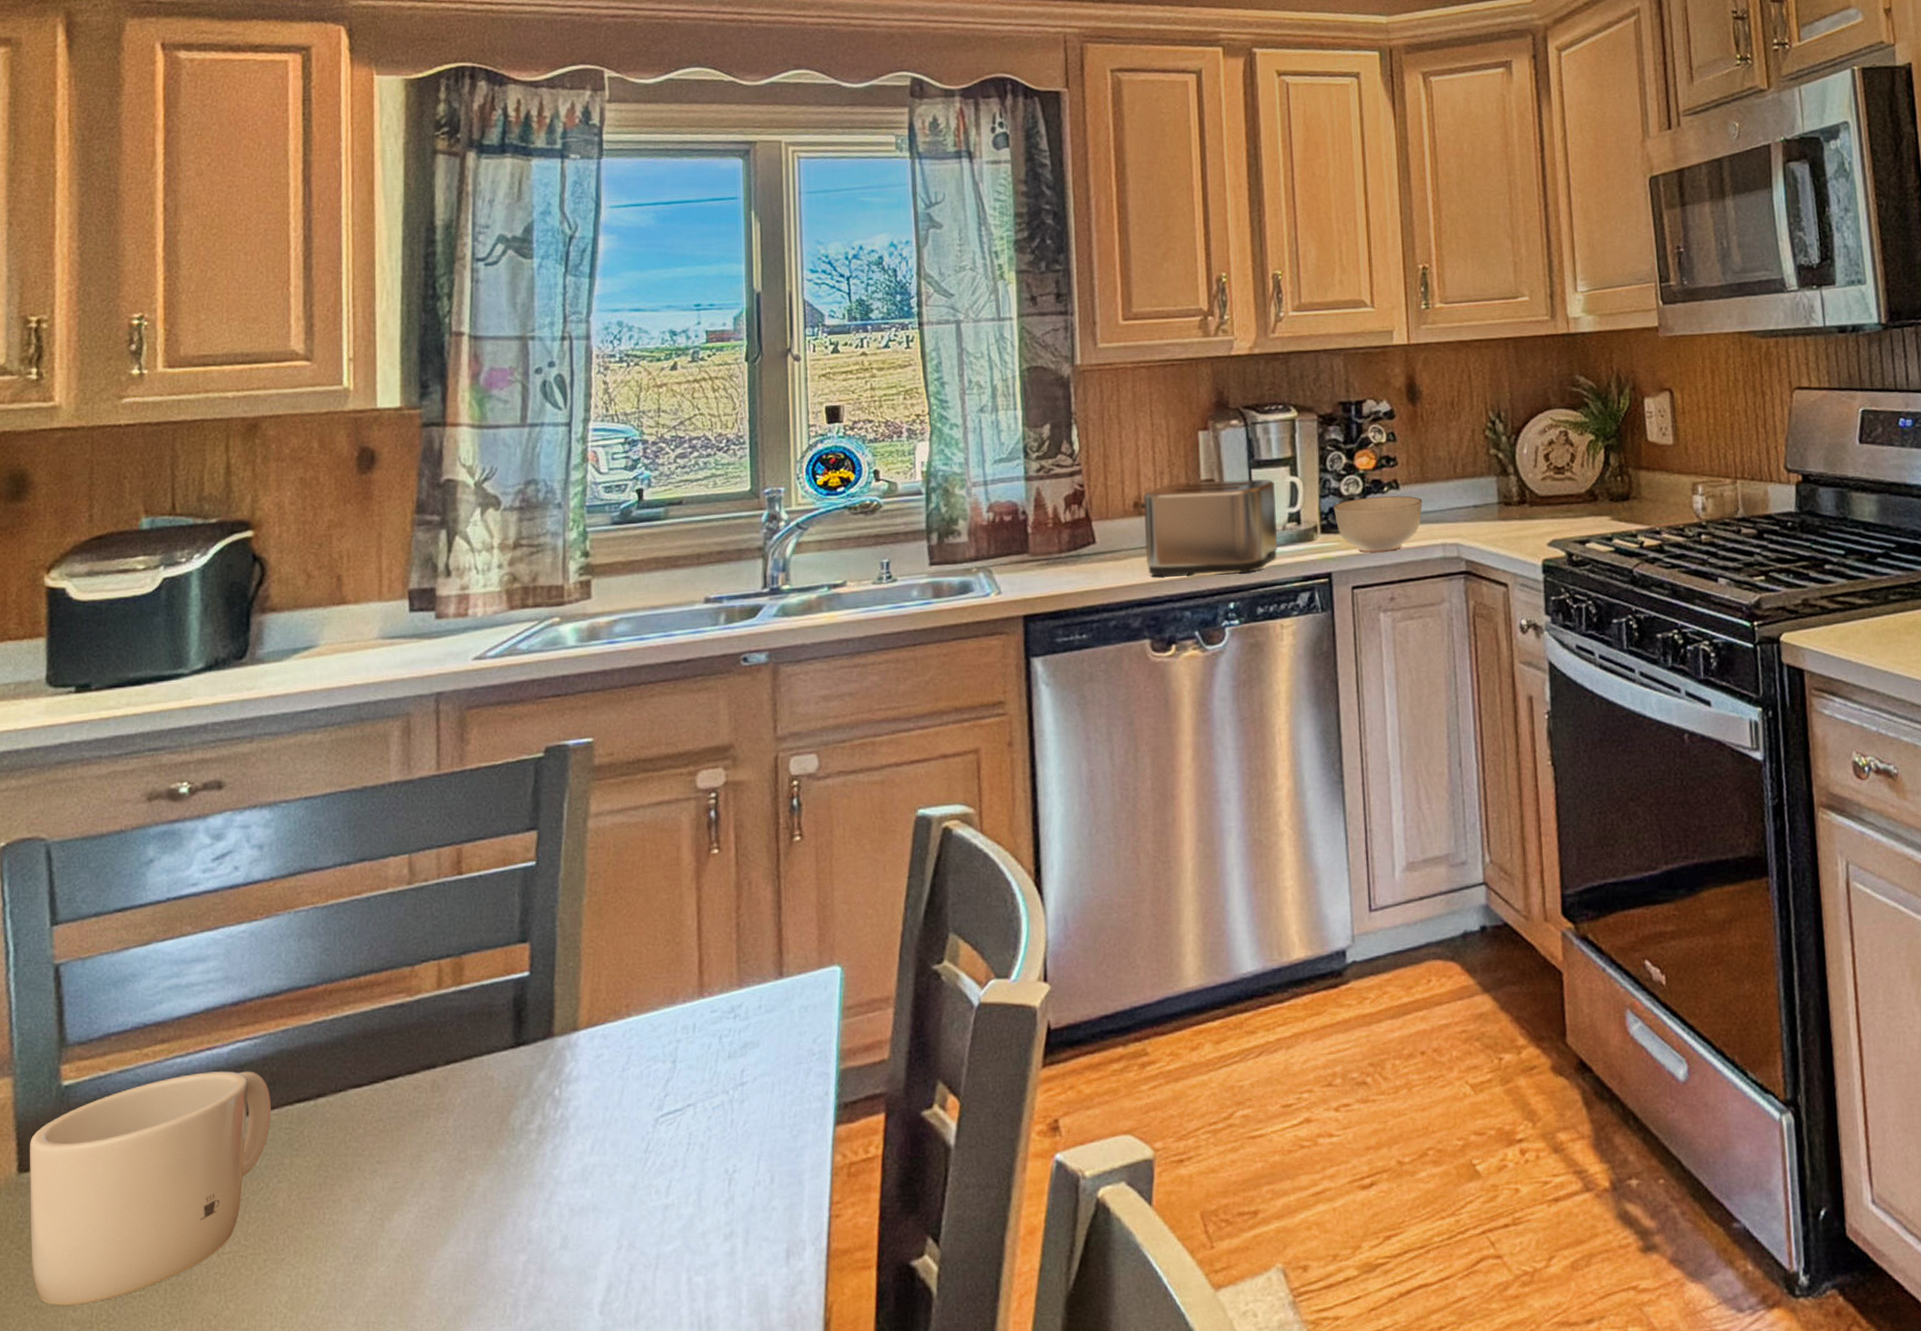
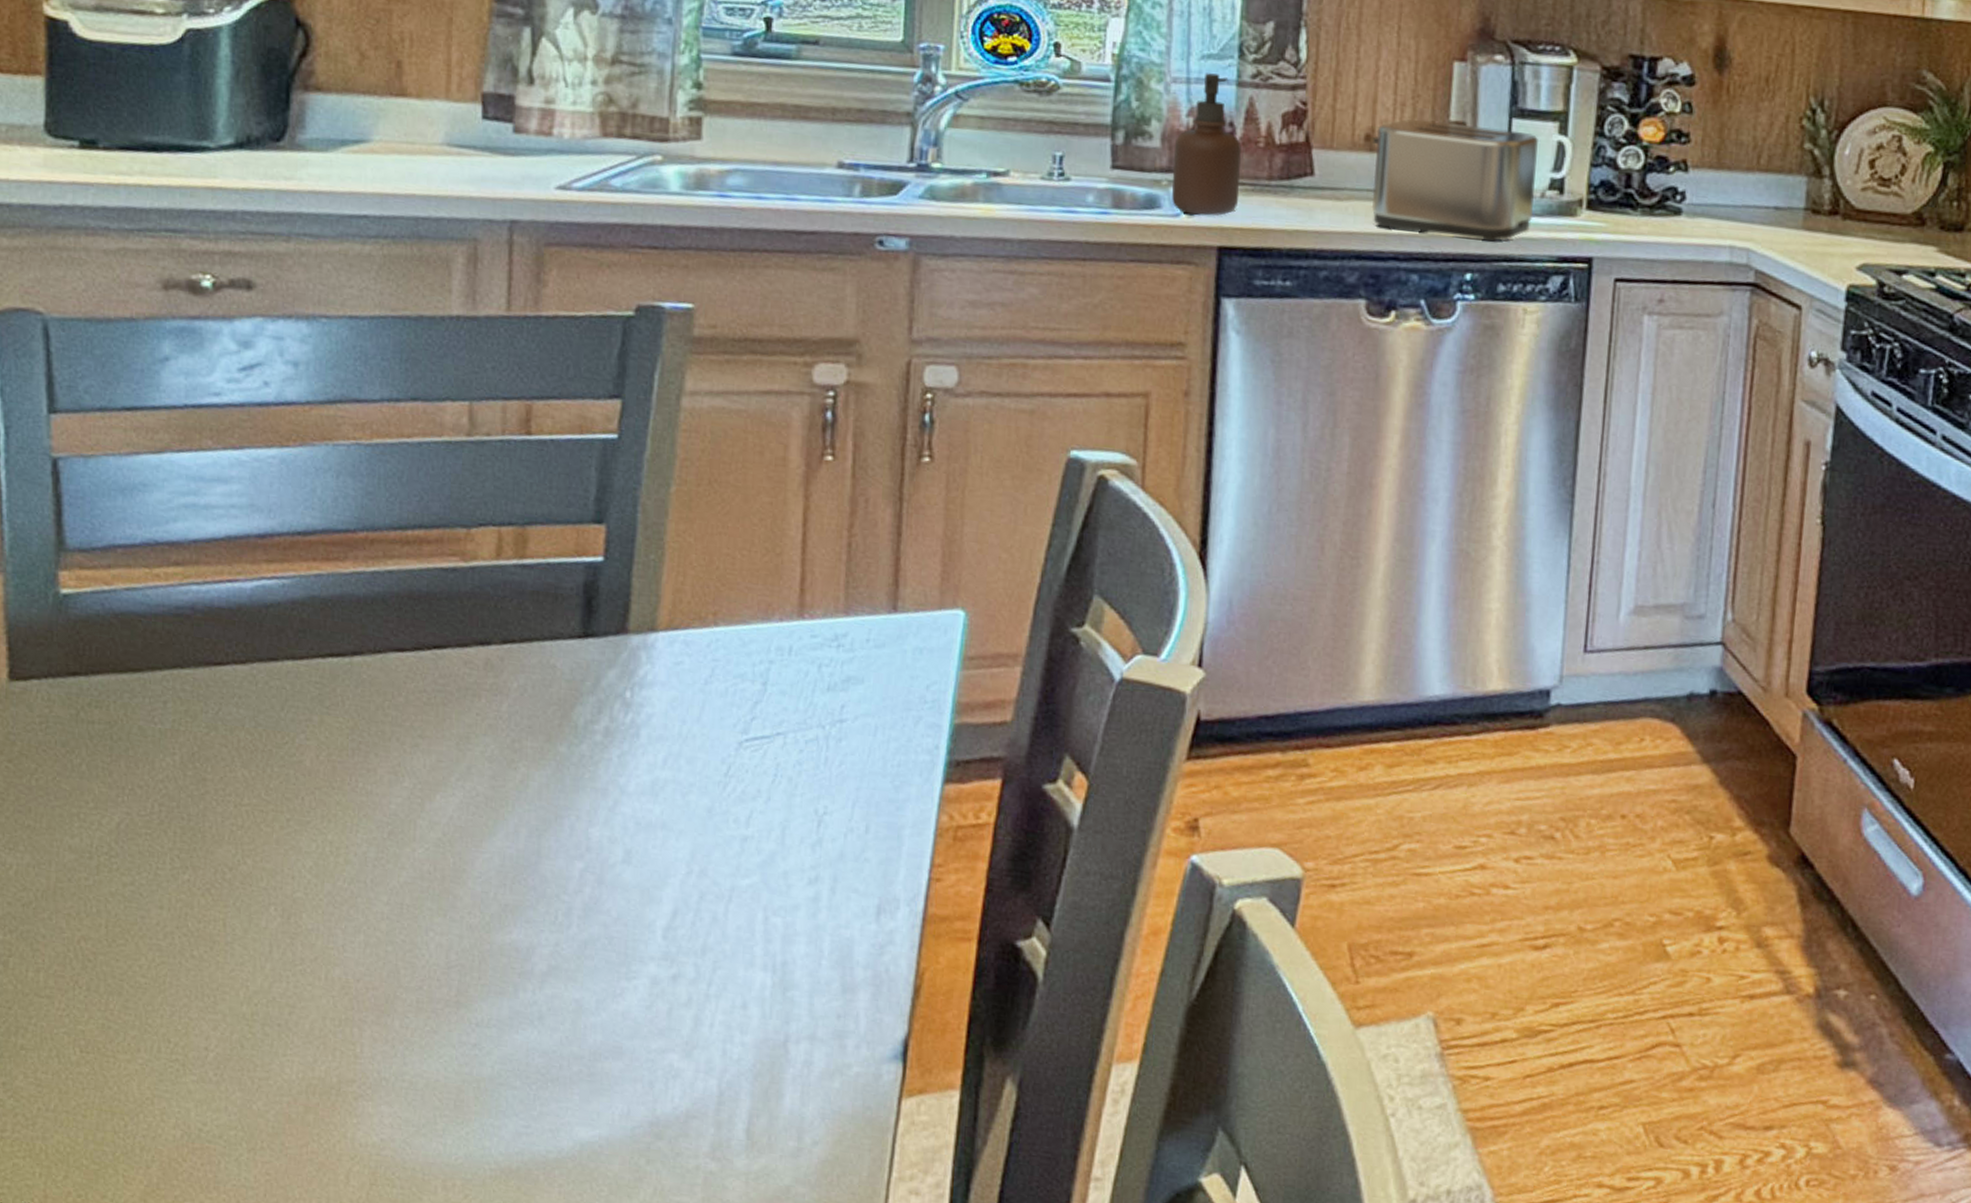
mug: present [30,1071,272,1306] -> none [22,605,301,833]
soap dispenser: none [979,474,1036,593] -> present [1172,73,1241,216]
bowl: present [1333,495,1423,553] -> none [1605,175,1714,245]

